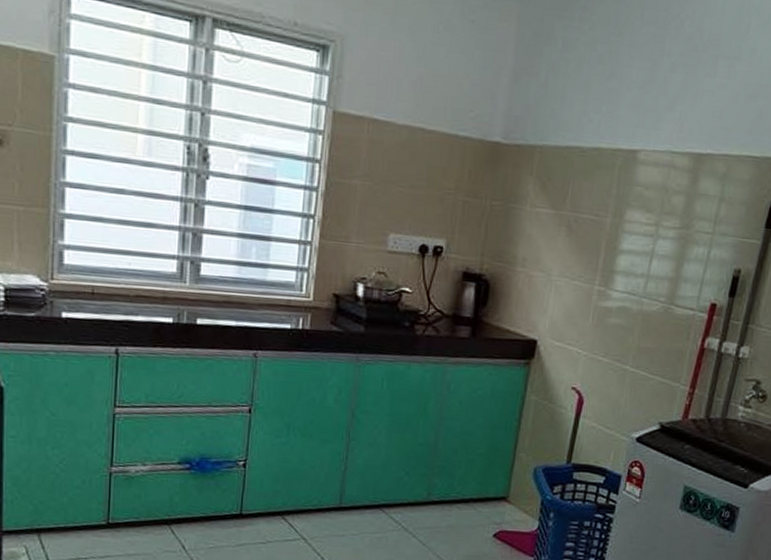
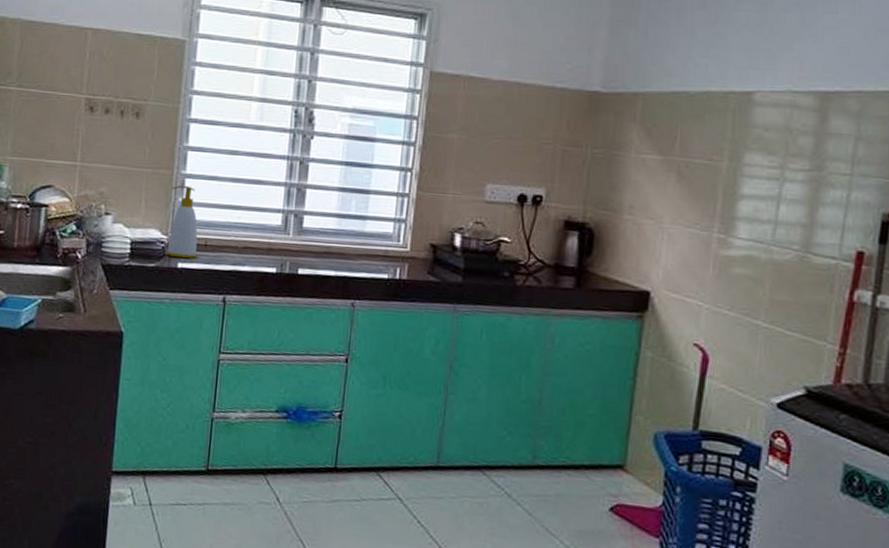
soap bottle: none [48,226,84,308] -> present [166,185,198,259]

